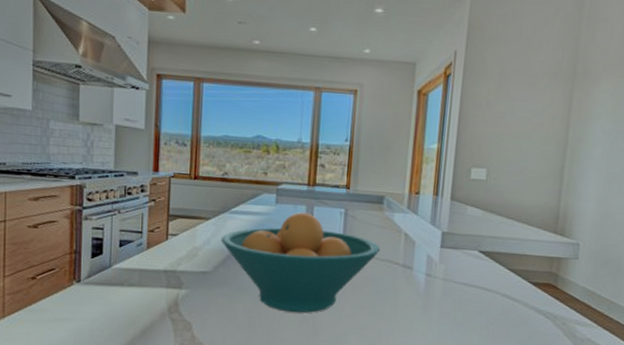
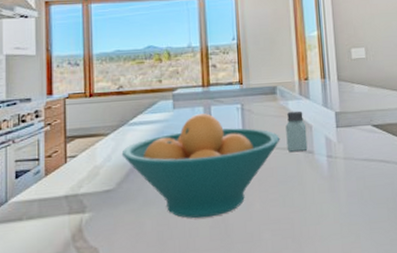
saltshaker: none [386,224,410,265] -> present [286,111,308,152]

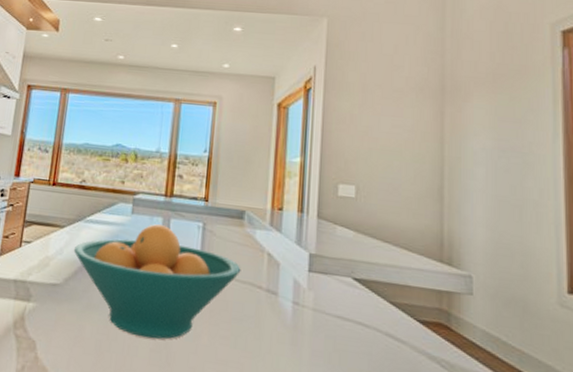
saltshaker: present [286,111,308,152] -> none [247,241,273,290]

